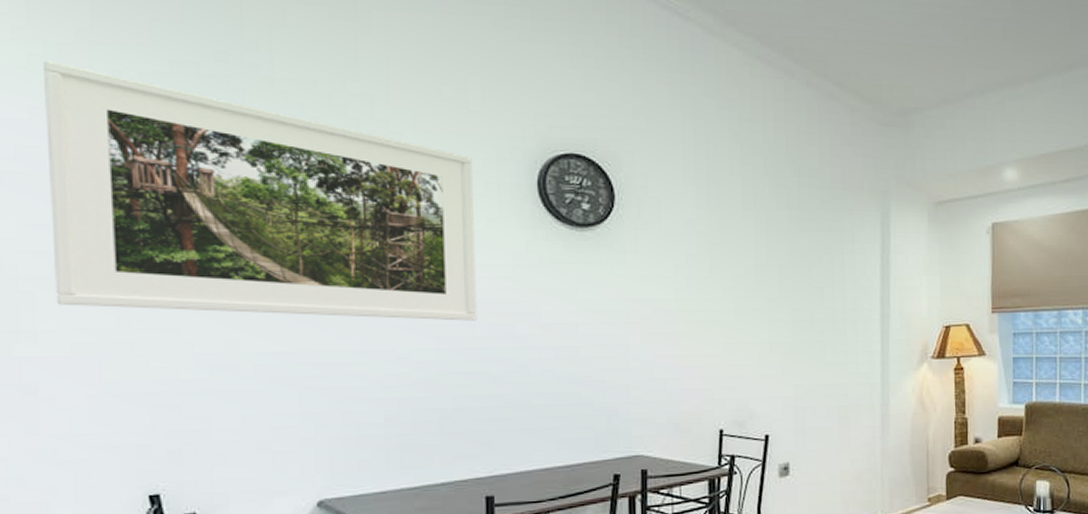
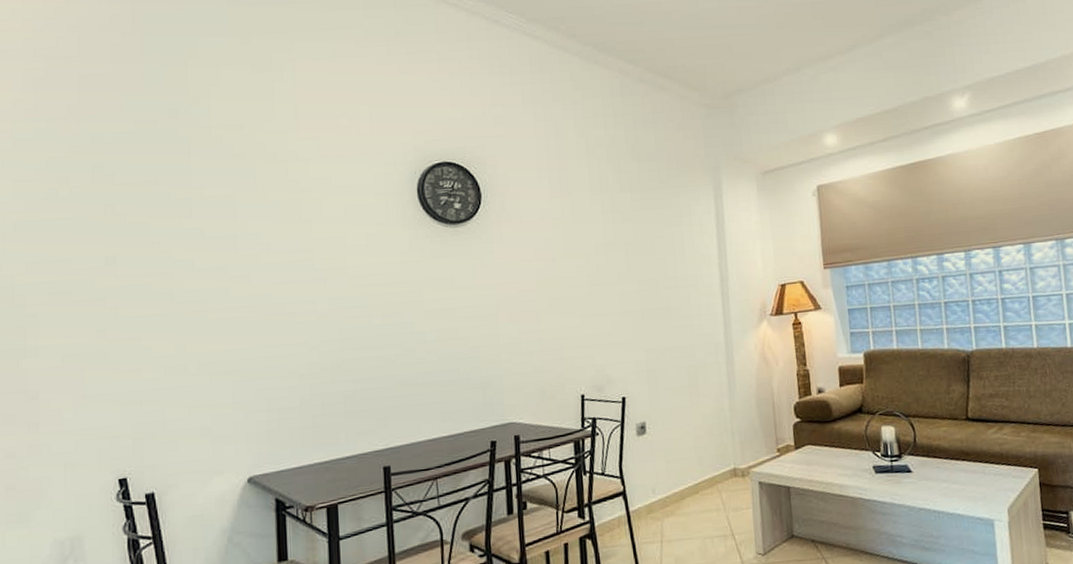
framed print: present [44,60,477,321] -> none [46,132,372,325]

